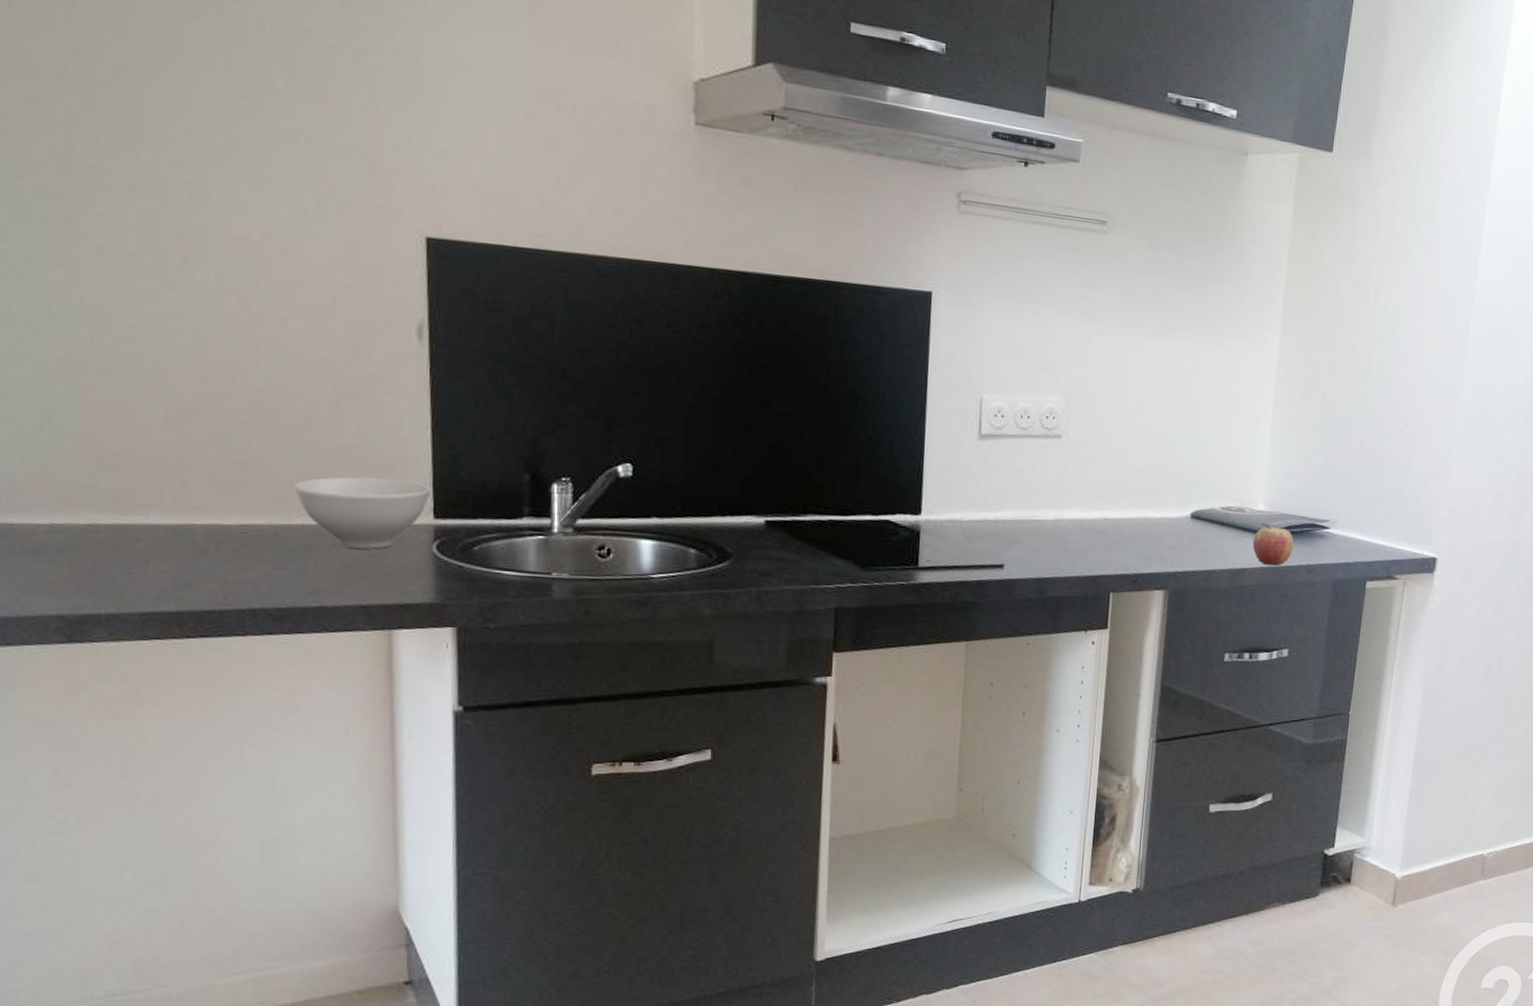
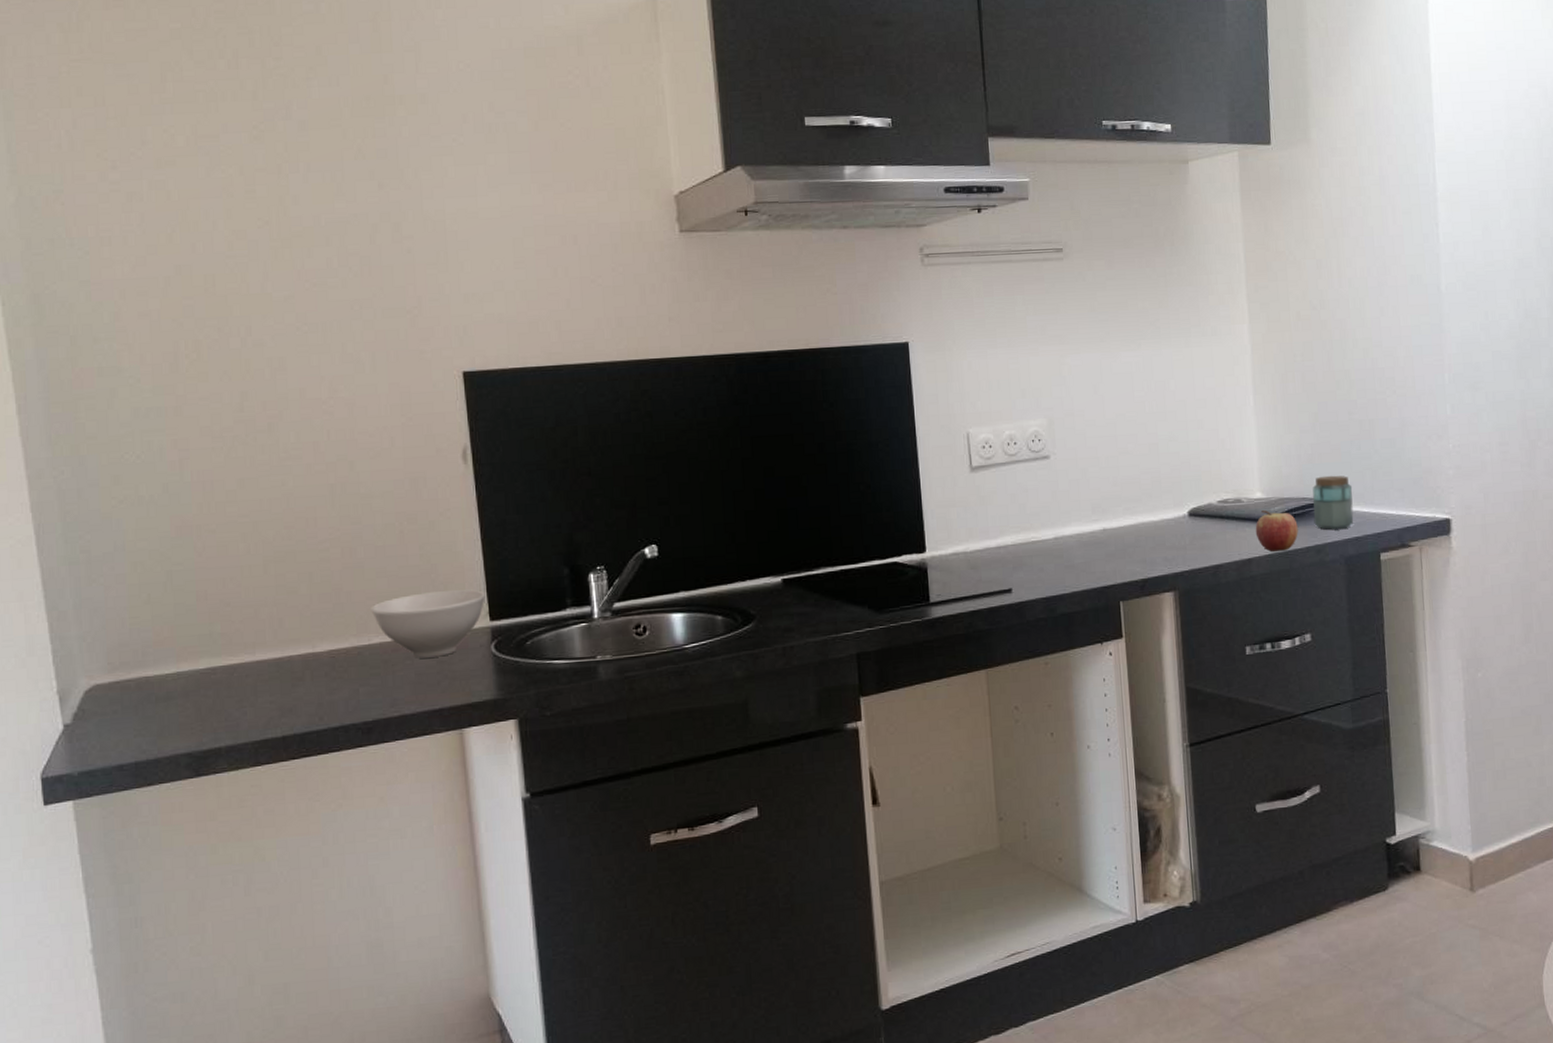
peanut butter: none [1309,498,1352,553] -> present [1312,475,1354,530]

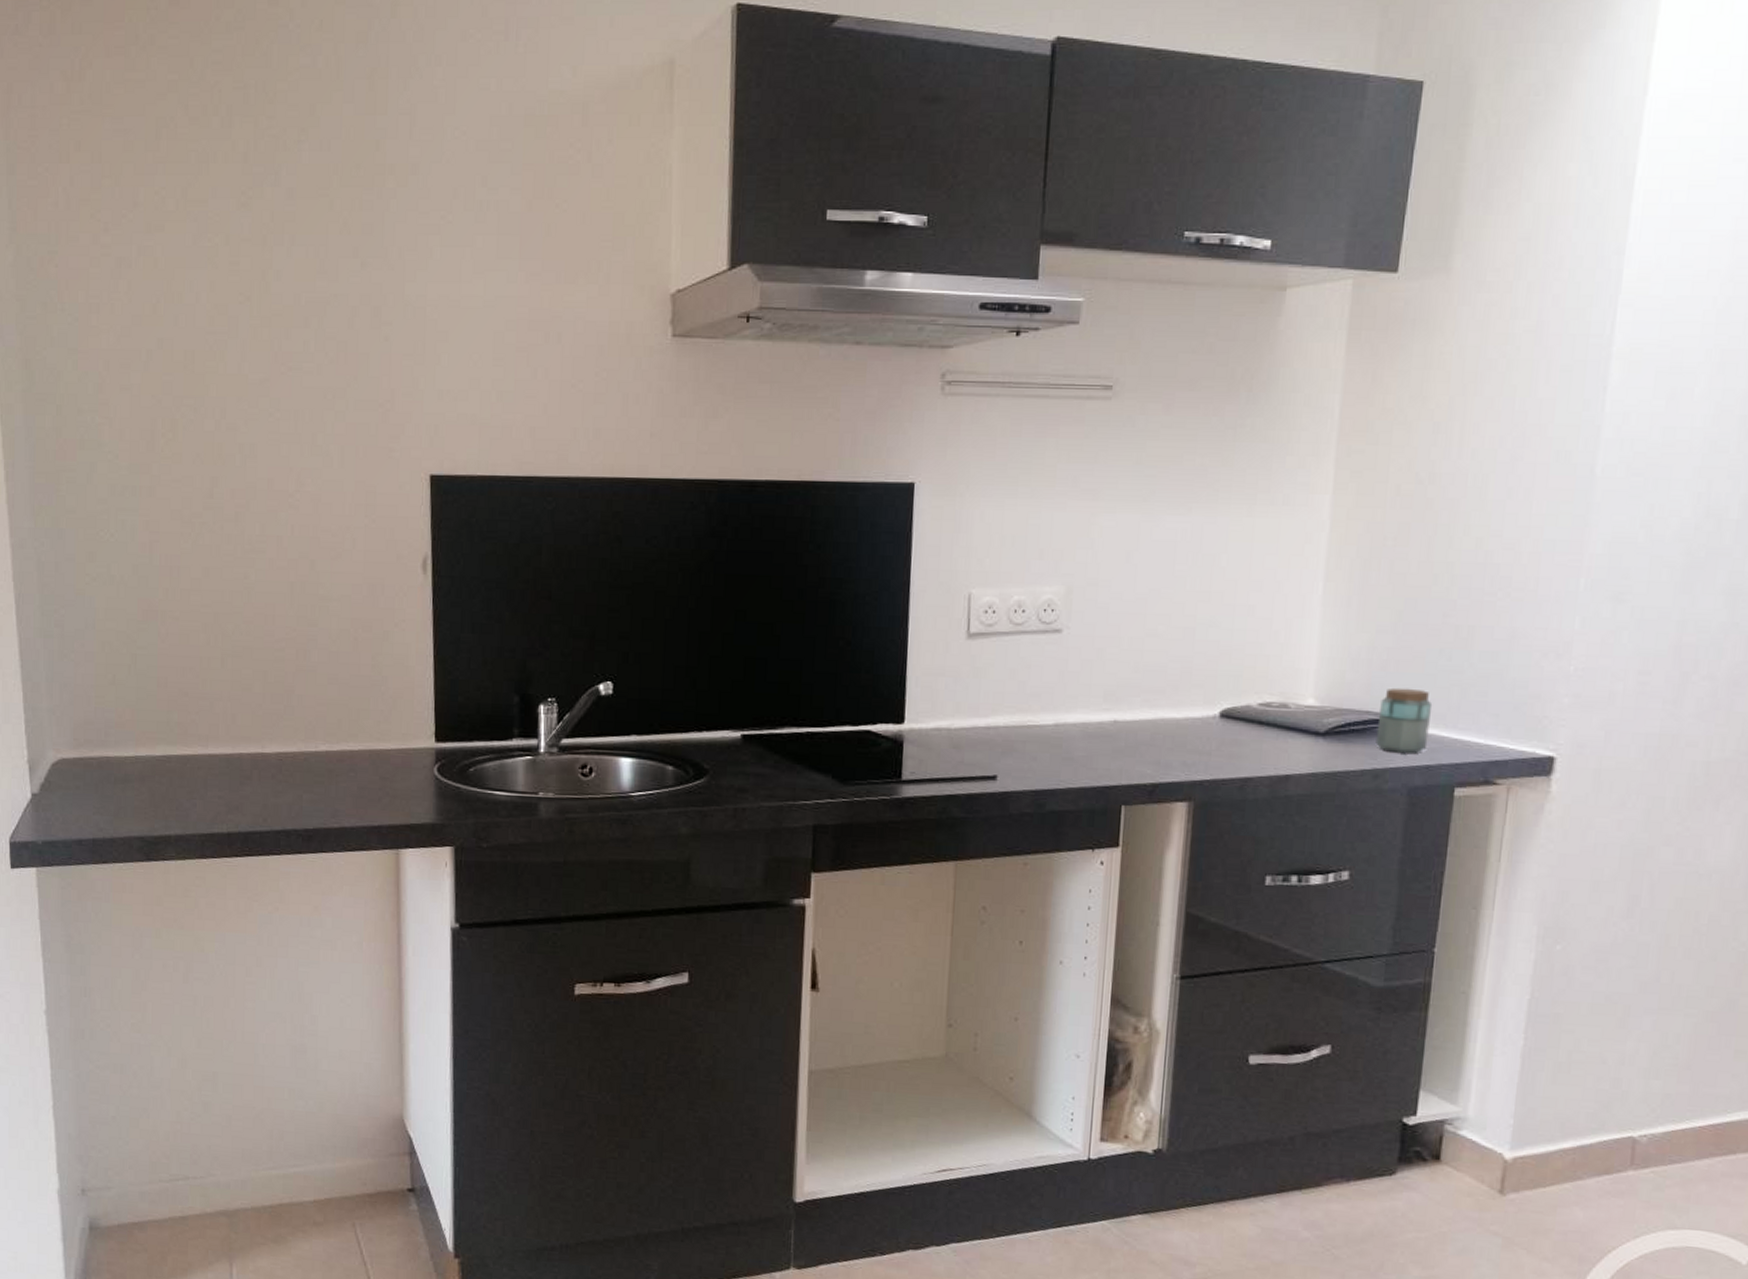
bowl: present [370,589,485,658] -> none [320,705,433,773]
fruit: present [1255,510,1298,553] -> none [1299,721,1355,772]

